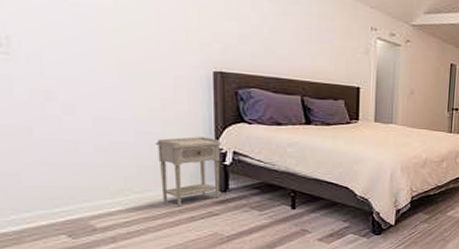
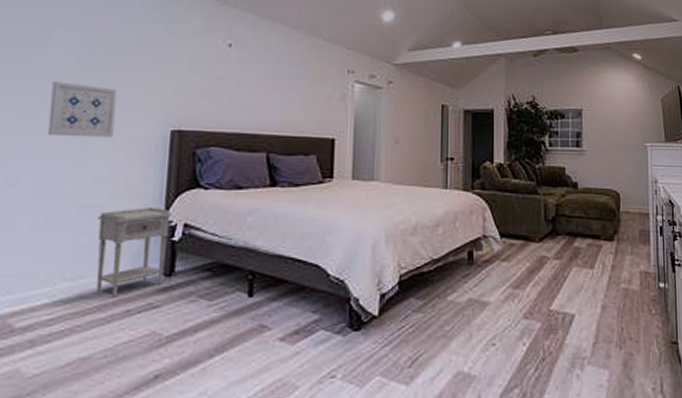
wall art: none [92,18,160,75] -> present [47,81,118,138]

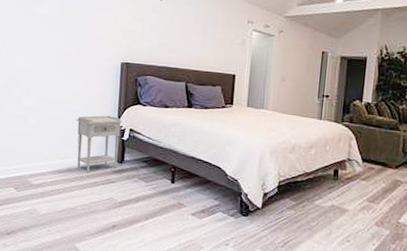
wall art: present [47,81,118,138] -> none [45,24,87,66]

